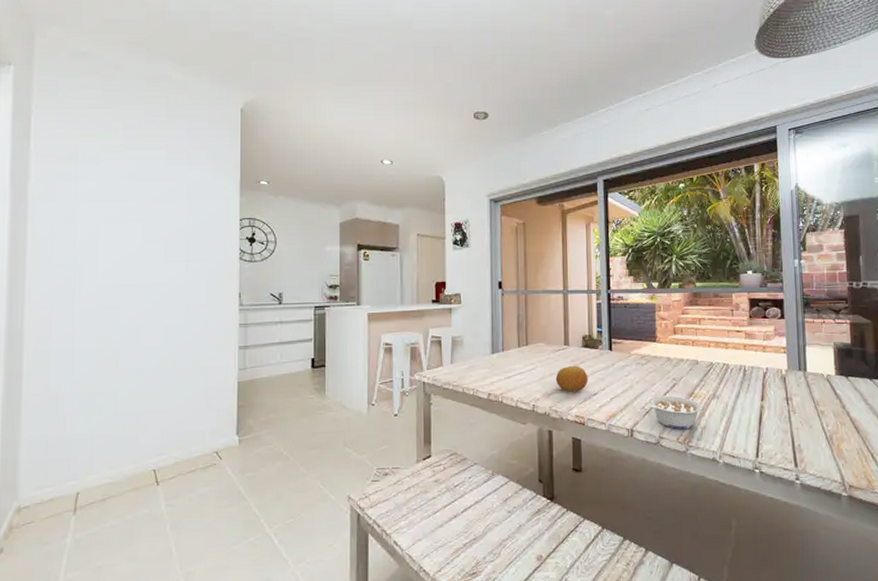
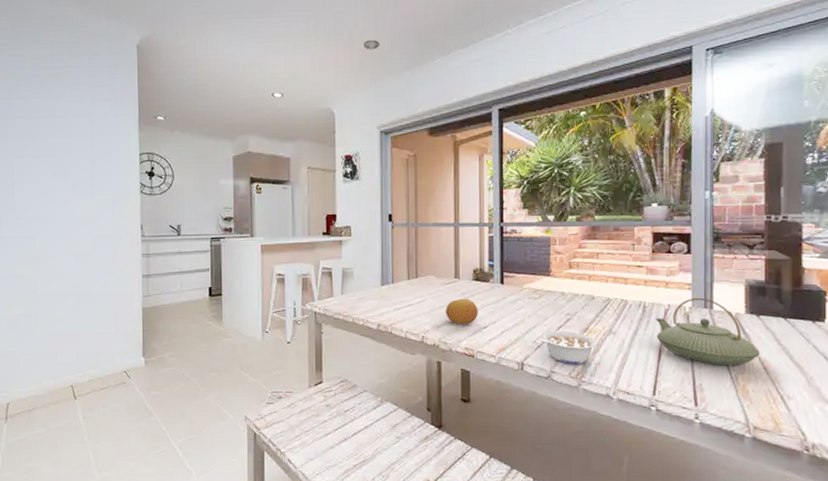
teapot: none [755,360,851,426] -> present [656,297,760,366]

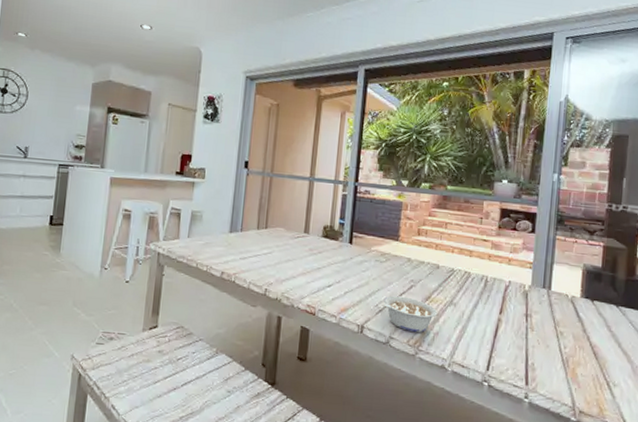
fruit: present [445,298,479,324] -> none [291,254,325,281]
teapot: present [656,297,760,366] -> none [494,276,591,348]

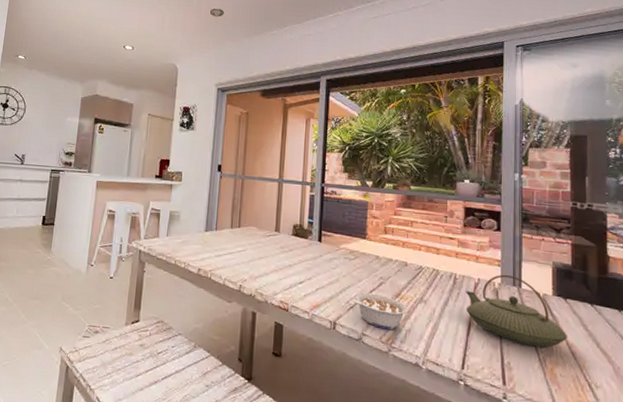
teapot: none [494,276,591,348] -> present [466,274,567,348]

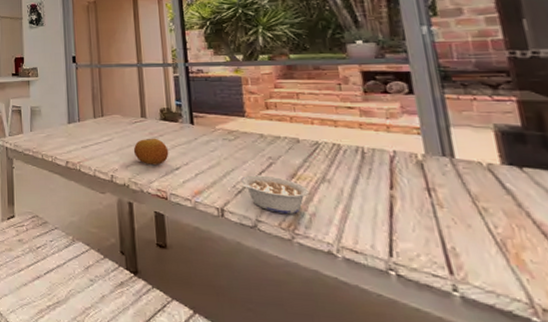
fruit: none [263,252,296,278] -> present [133,138,169,165]
teapot: present [466,274,567,348] -> none [379,143,533,228]

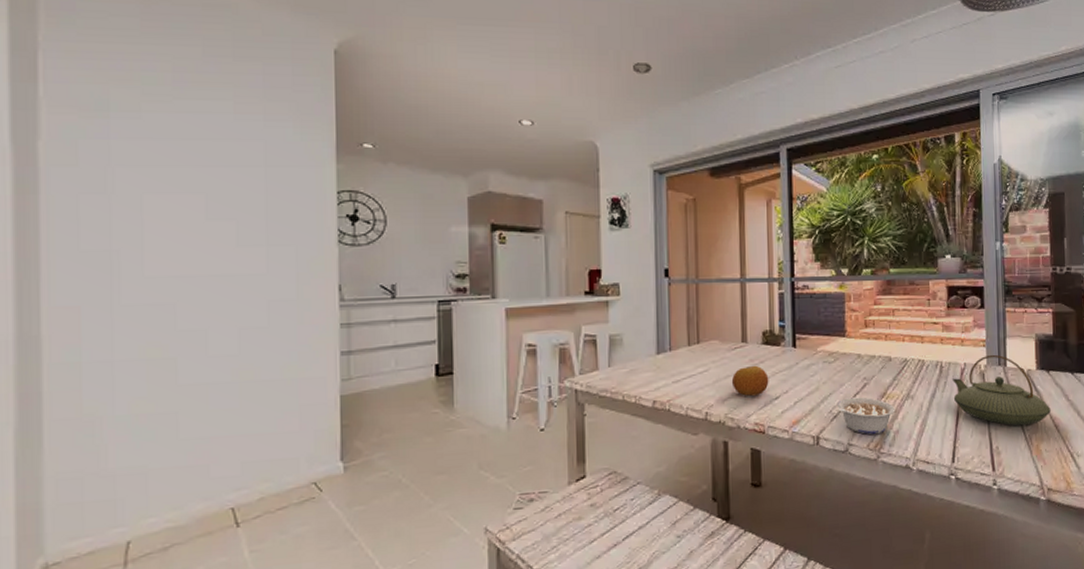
teapot: none [379,143,533,228] -> present [953,354,1051,426]

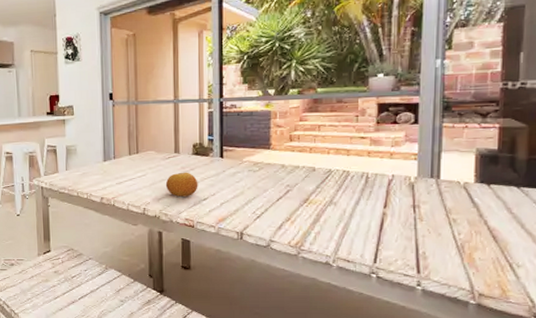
legume: present [835,397,896,435] -> none [259,201,318,233]
teapot: present [953,354,1051,426] -> none [378,167,489,235]

